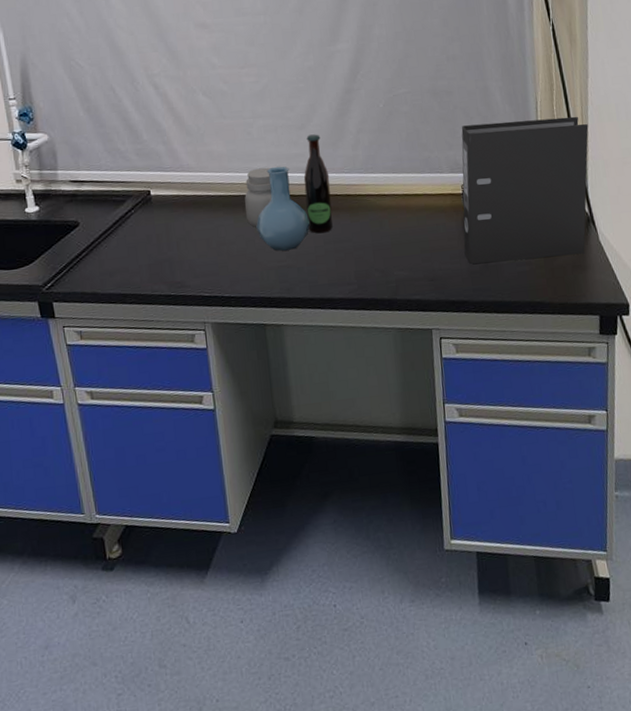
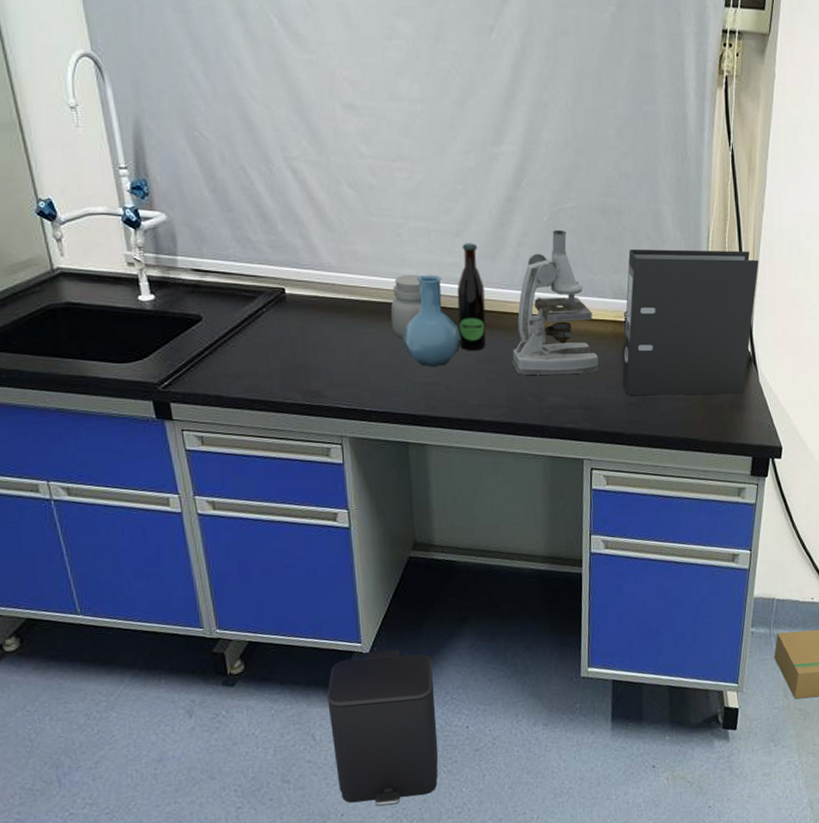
pedal bin: none [199,528,309,692] -> present [327,649,438,807]
microscope: none [358,114,442,253] -> present [512,230,600,376]

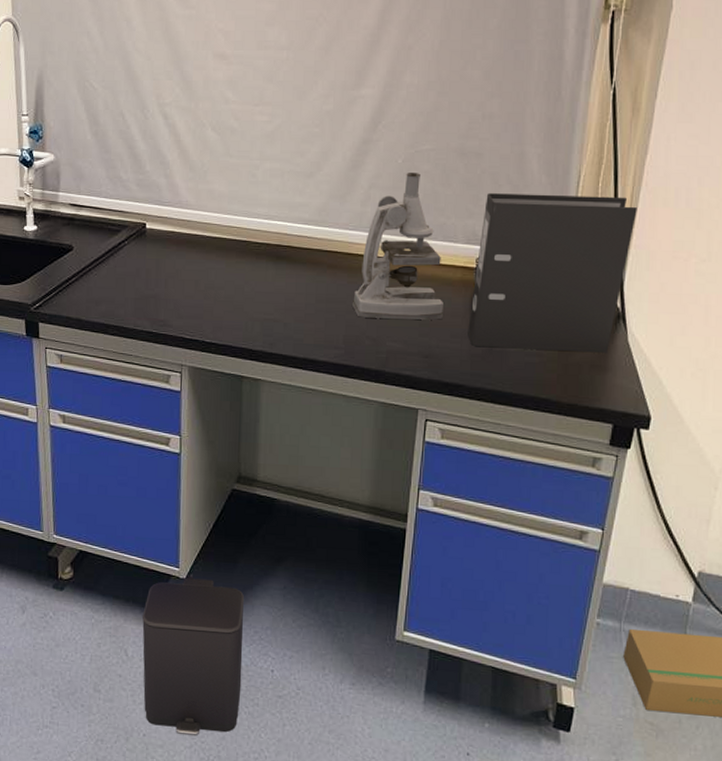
jar: present [390,274,421,338] -> none [238,213,270,275]
flask: present [402,274,462,366] -> none [247,214,305,304]
bottle: present [456,243,486,351] -> none [302,184,332,291]

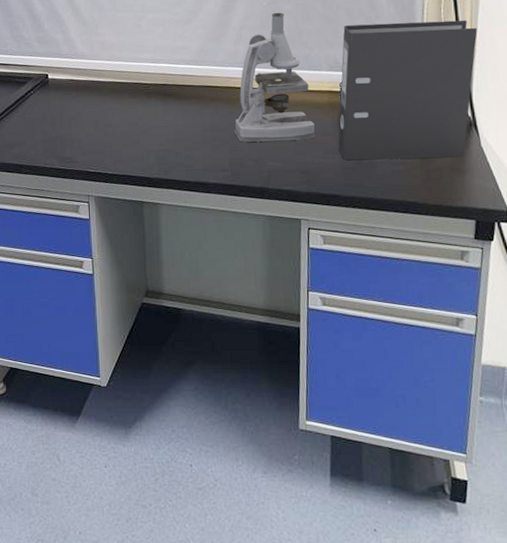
pedal bin: present [142,578,244,737] -> none [71,386,165,531]

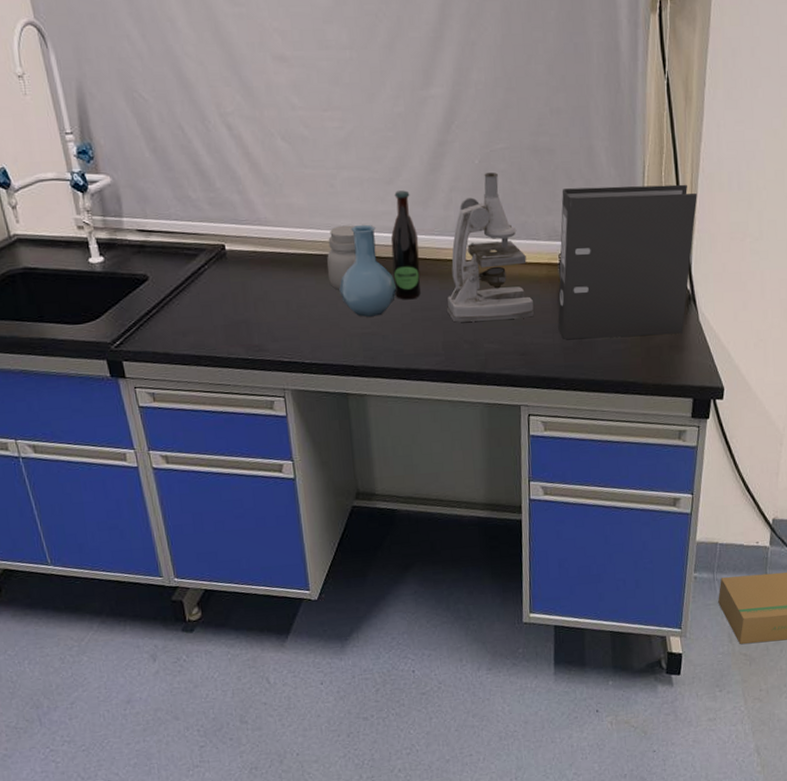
jar: none [130,58,156,112] -> present [326,225,356,290]
flask: none [140,57,190,136] -> present [339,224,397,317]
bottle: none [186,29,212,122] -> present [390,190,421,300]

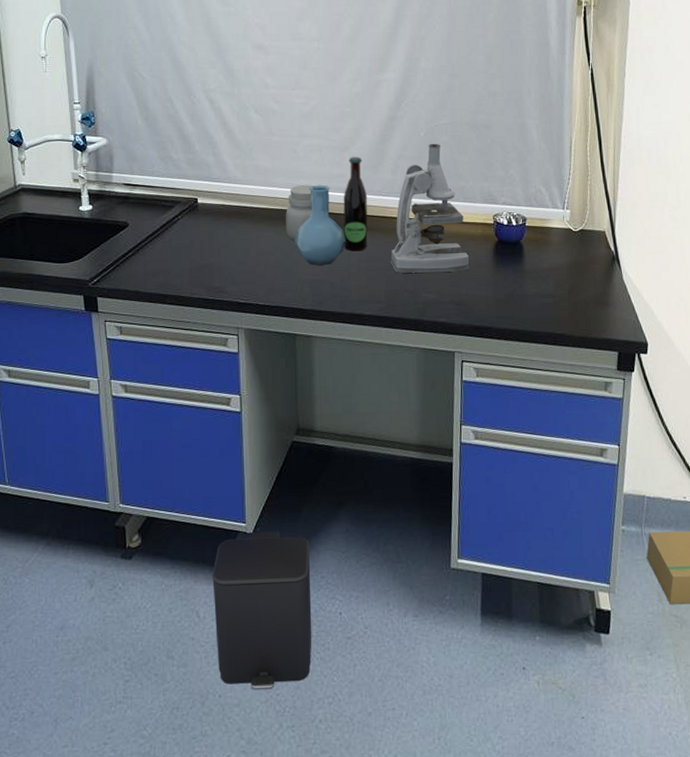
pedal bin: none [279,596,387,747] -> present [212,531,312,691]
binder: present [557,184,697,340] -> none [491,158,620,293]

